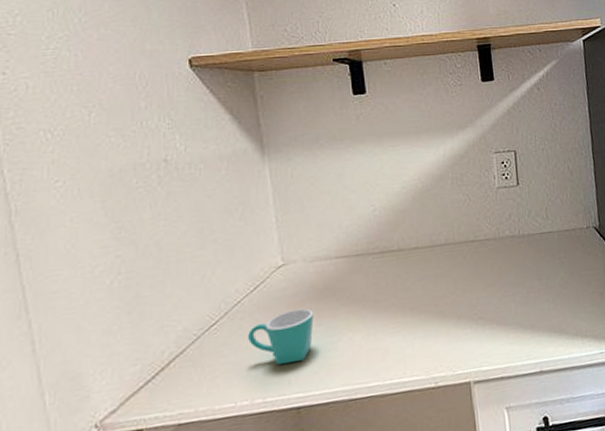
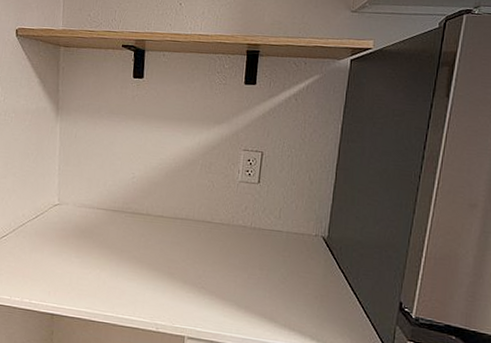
mug: present [248,308,314,366] -> none [26,240,74,280]

